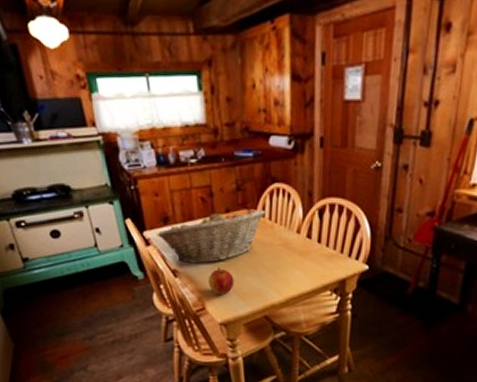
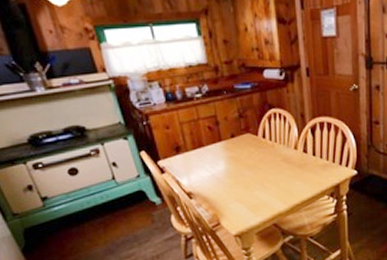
fruit basket: present [157,209,265,264] -> none [170,132,266,185]
apple: present [209,268,234,296] -> none [221,186,244,211]

